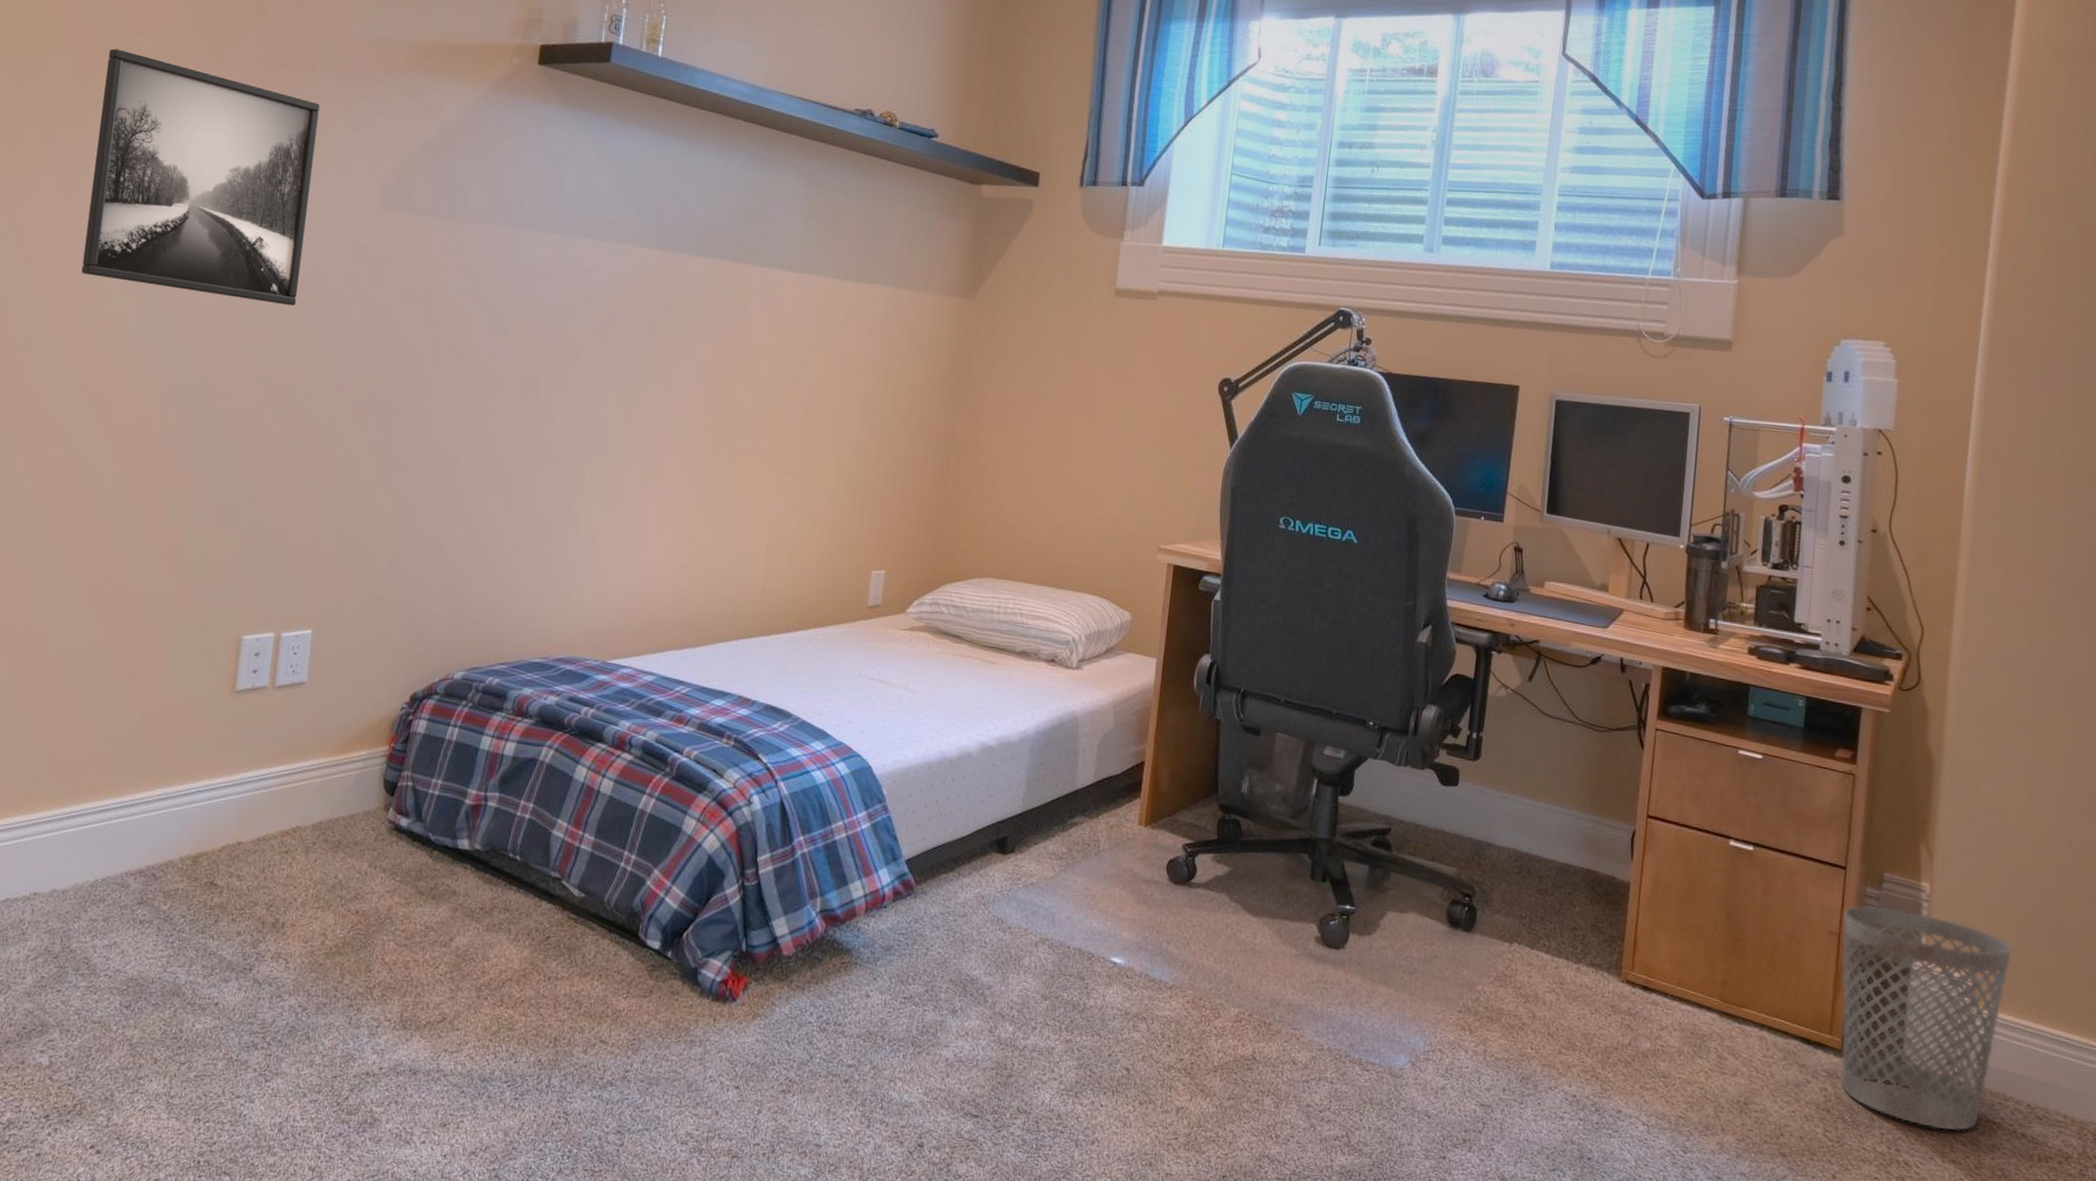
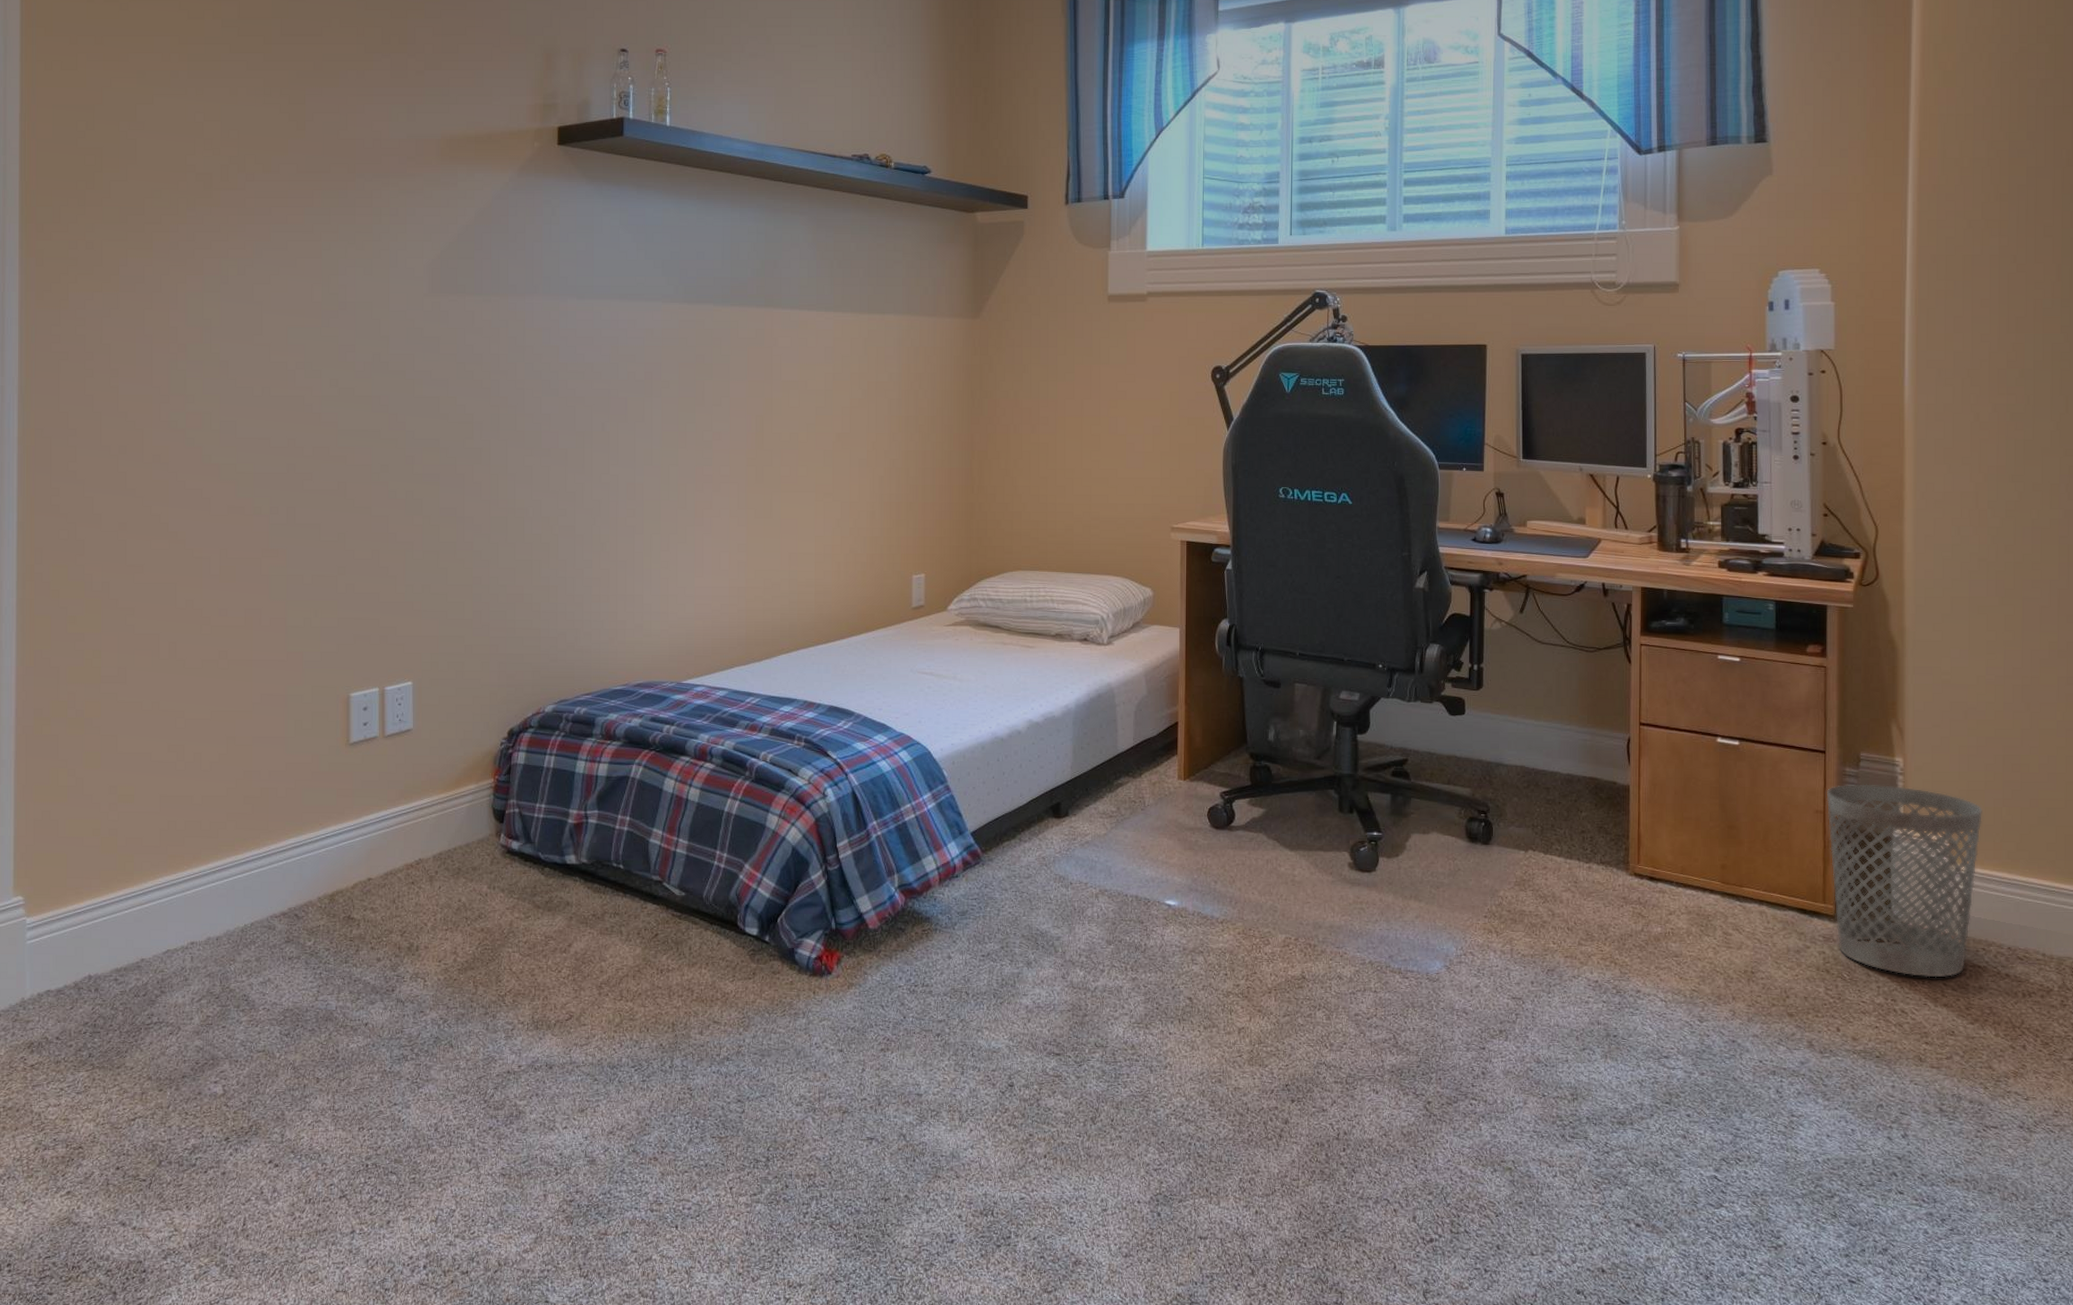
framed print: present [81,48,320,306] -> none [165,172,363,390]

